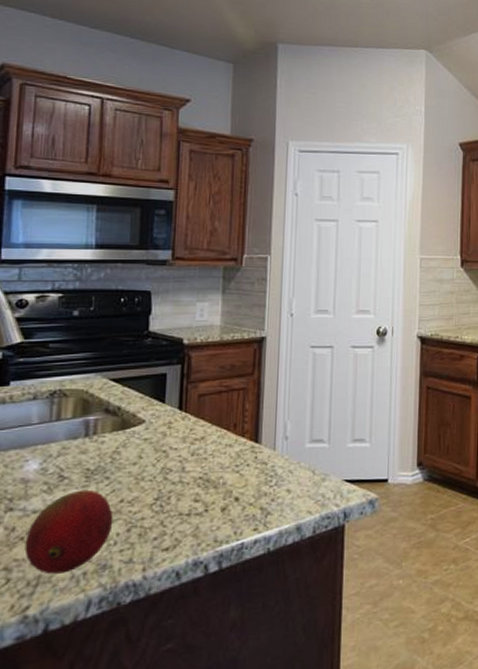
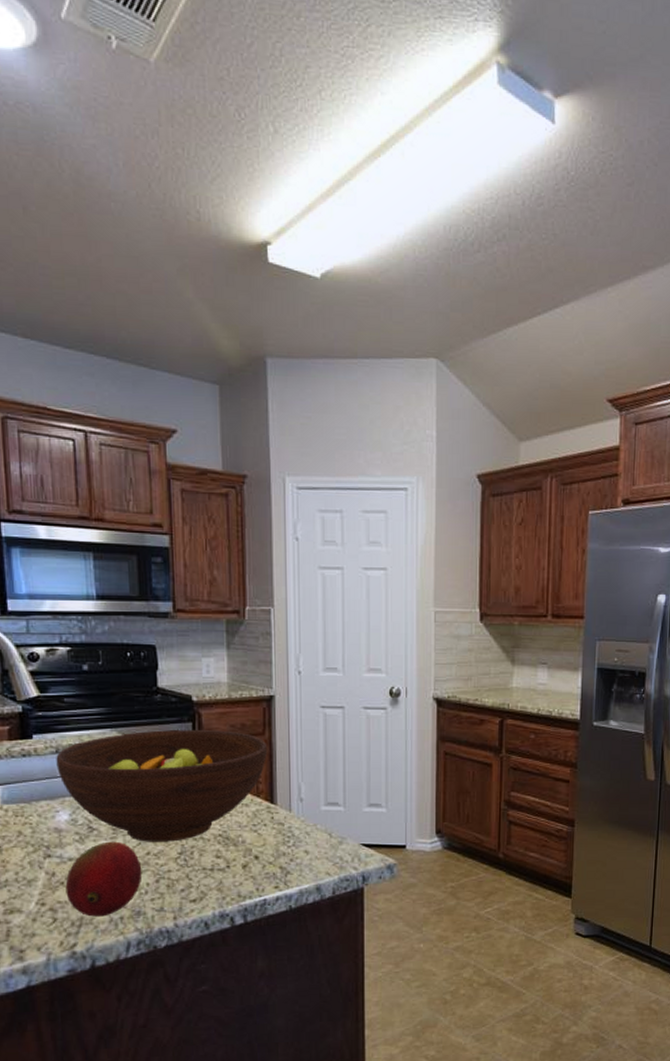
fruit bowl: none [32,372,256,489] -> present [56,730,268,842]

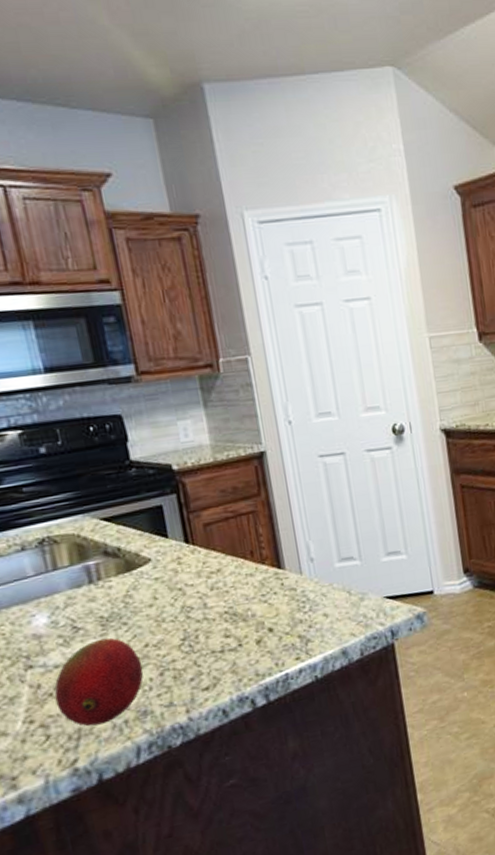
fruit bowl: present [56,730,268,842] -> none [22,496,267,634]

